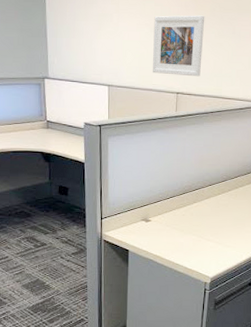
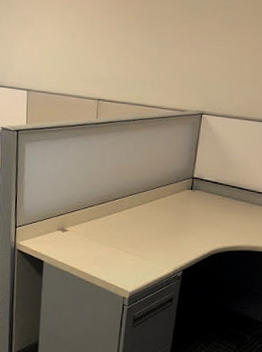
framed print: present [153,15,205,77] -> none [73,22,128,84]

